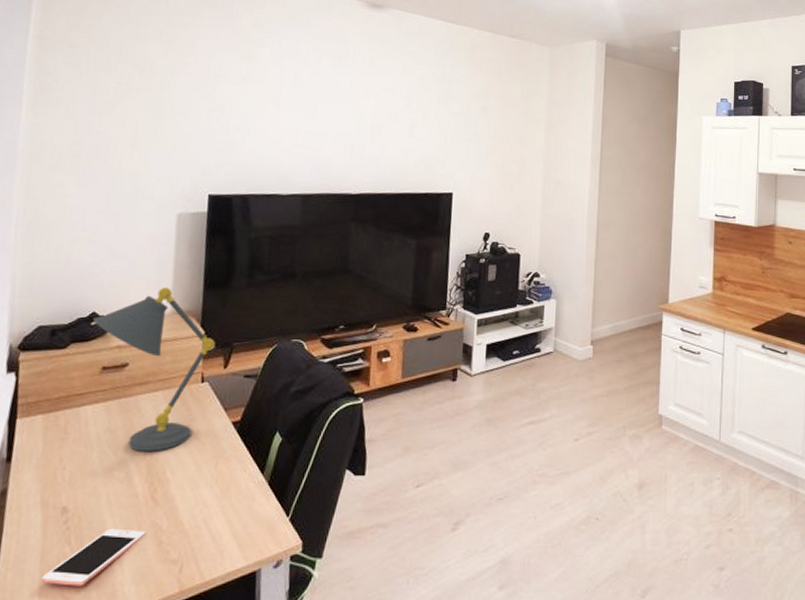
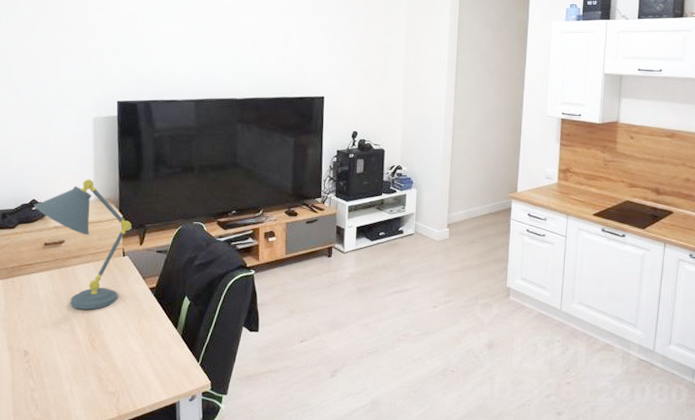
cell phone: present [41,528,146,586] -> none [14,367,89,410]

